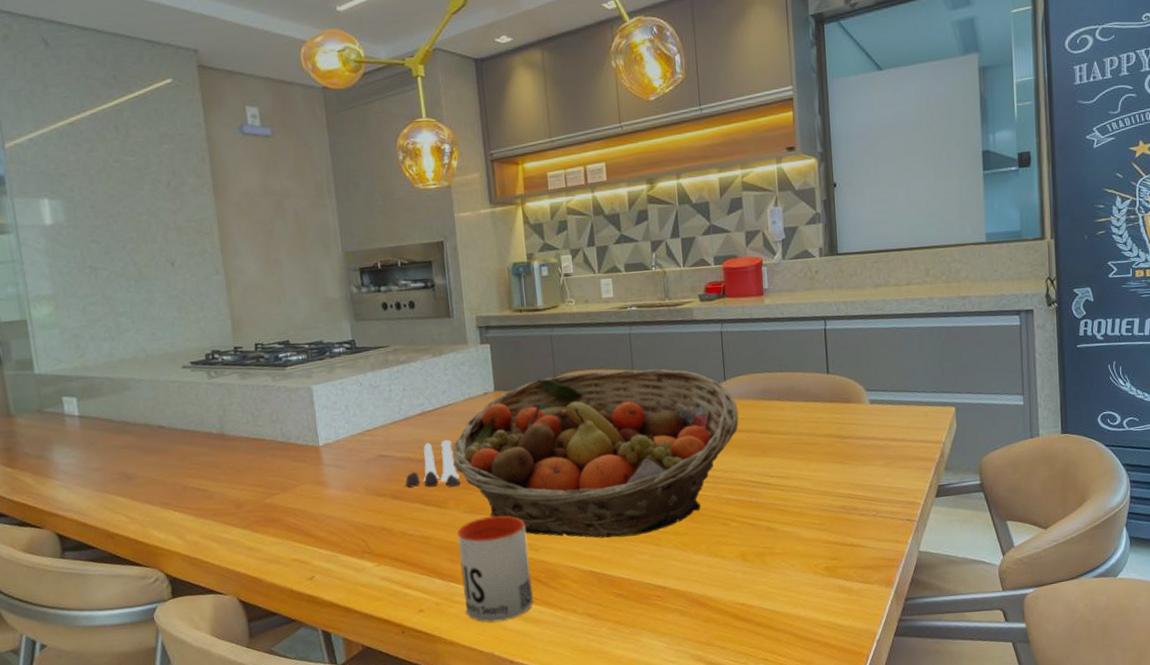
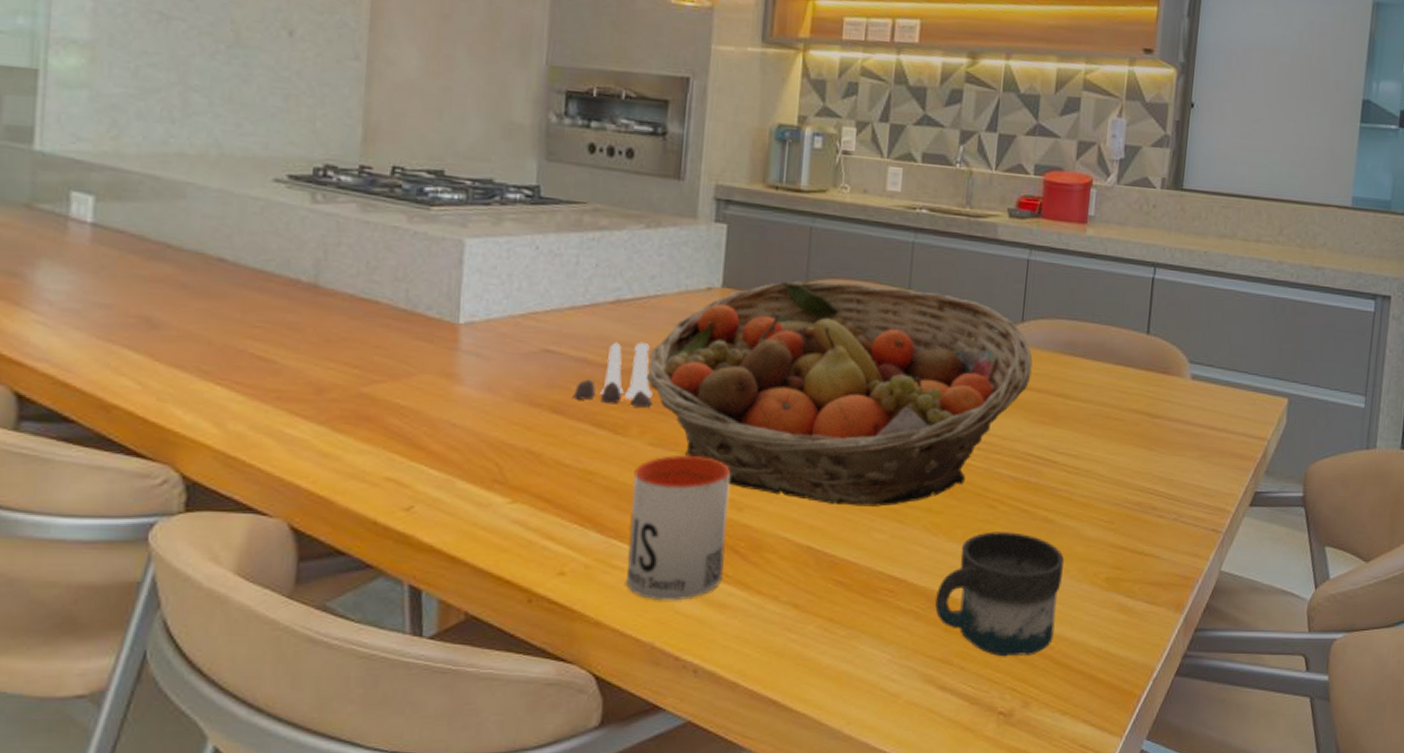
mug: none [692,541,791,636] -> present [935,532,1064,657]

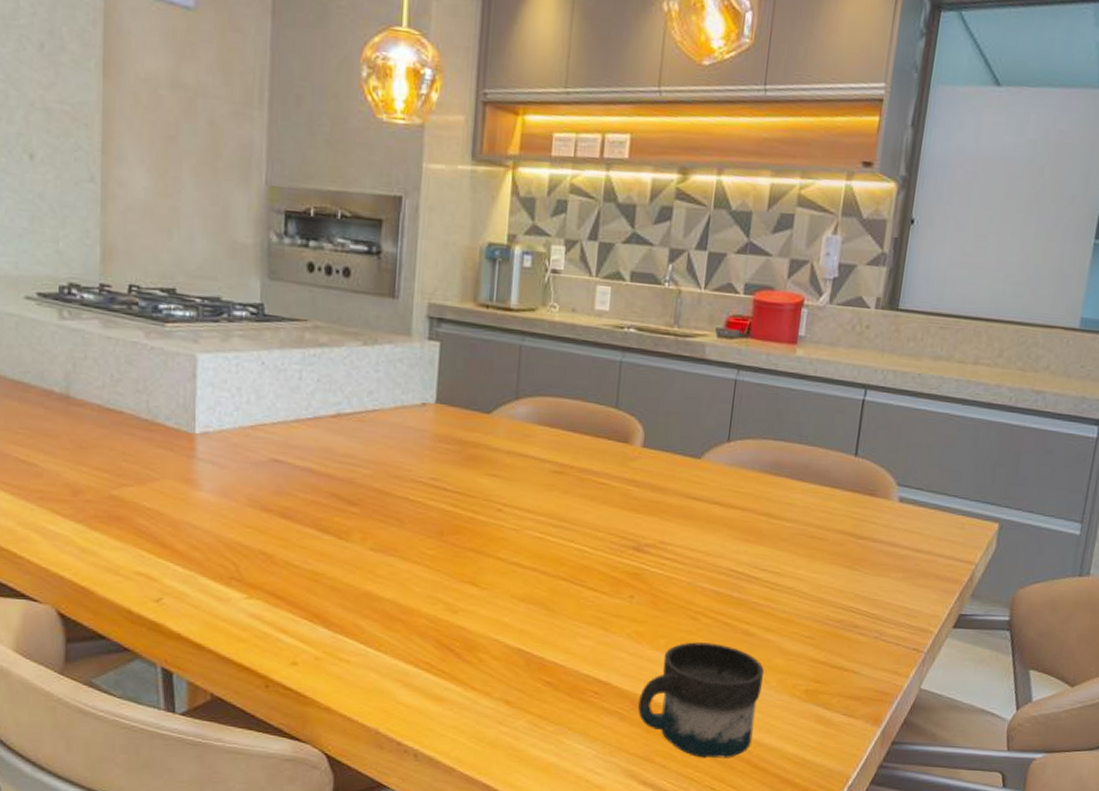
salt and pepper shaker set: present [572,342,653,408] -> none [299,453,373,515]
mug: present [626,456,731,601] -> none [352,560,446,693]
fruit basket: present [645,280,1033,507] -> none [366,397,738,615]

